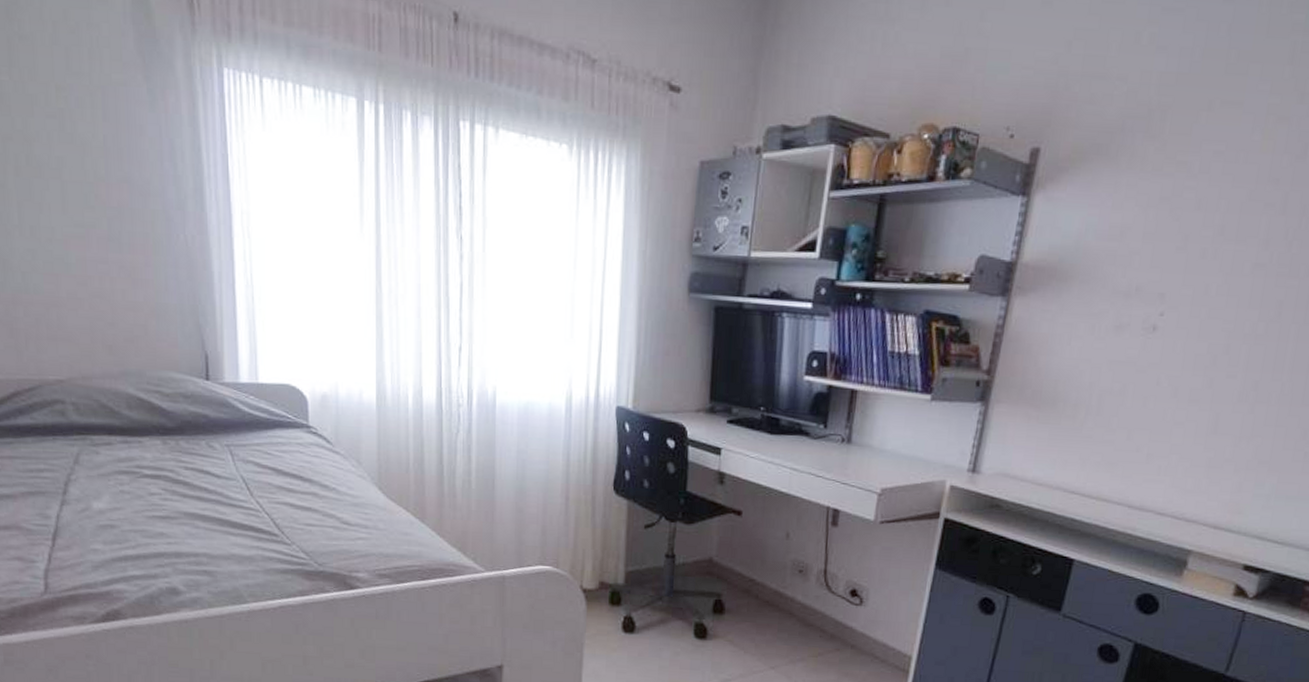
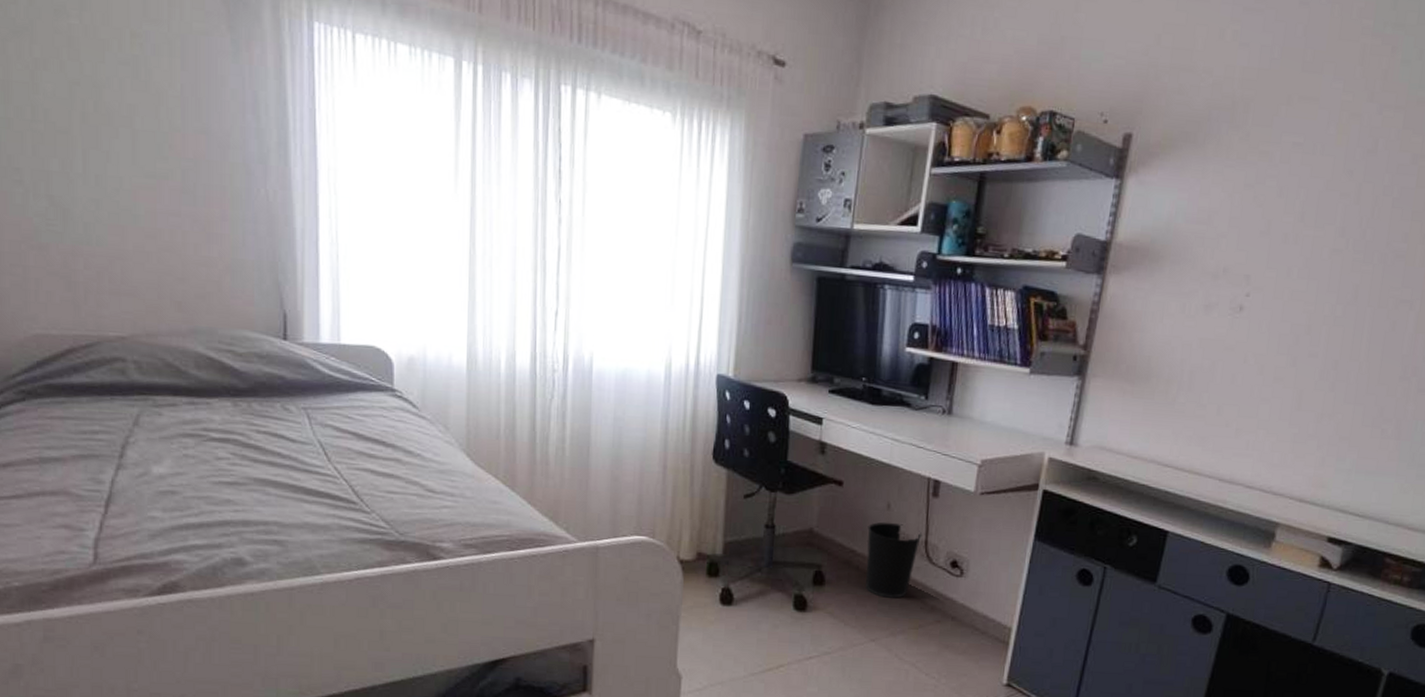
wastebasket: none [765,551,822,627] -> present [866,522,923,598]

